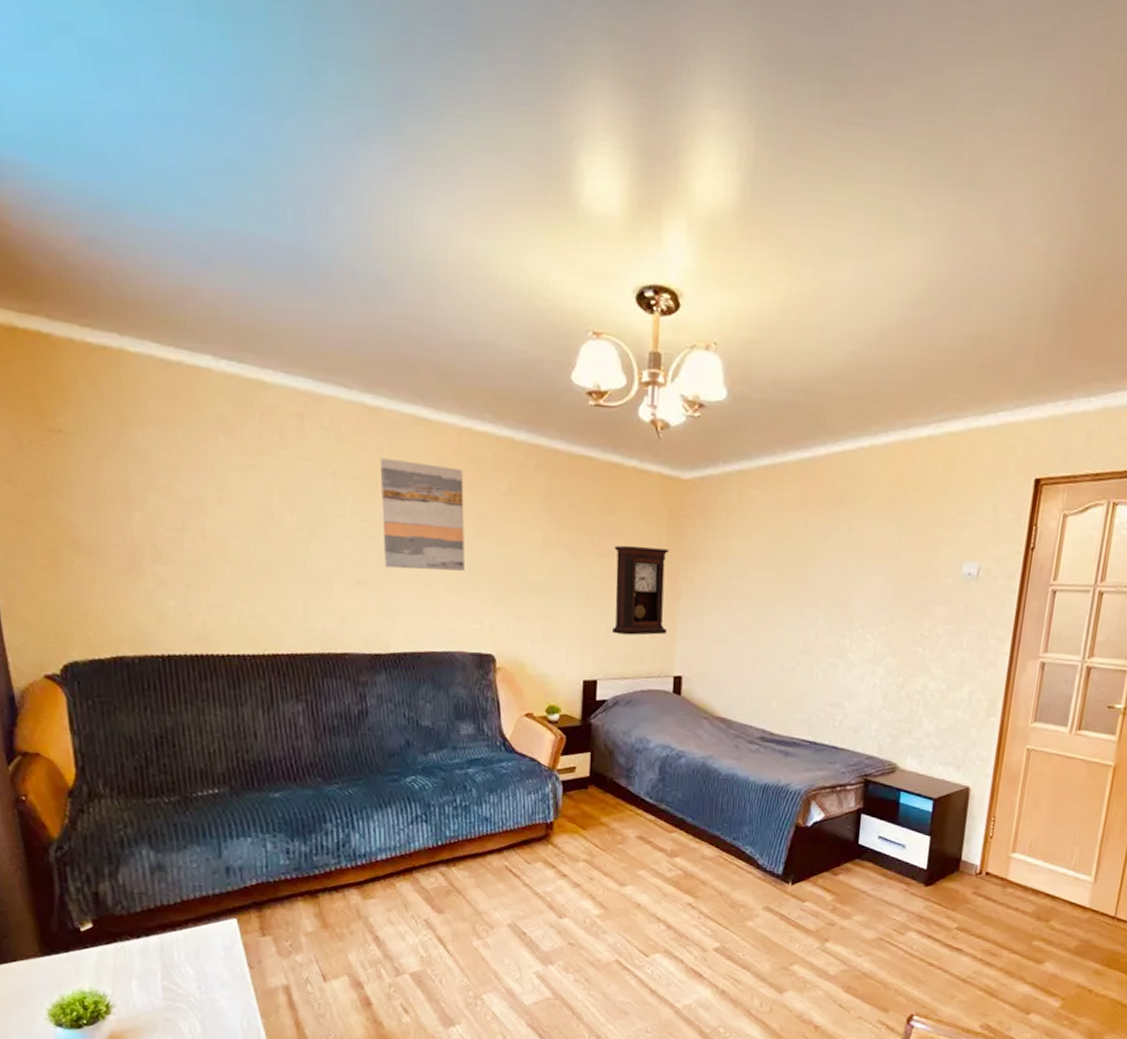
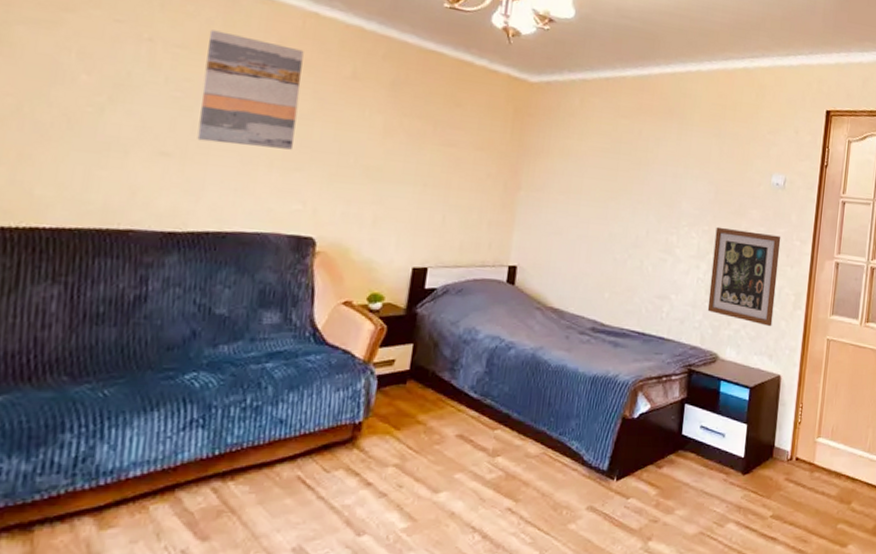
pendulum clock: present [612,545,669,636] -> none [448,137,512,225]
wall art: none [885,627,973,736] -> present [707,226,781,327]

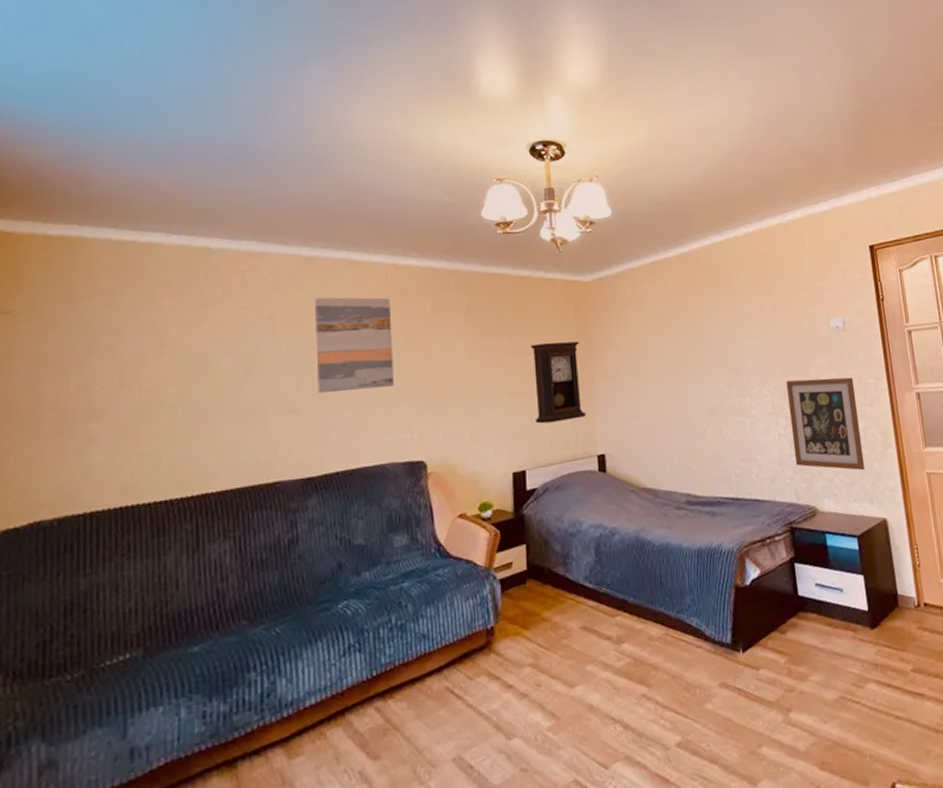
pendulum clock: none [448,137,512,225] -> present [530,341,586,424]

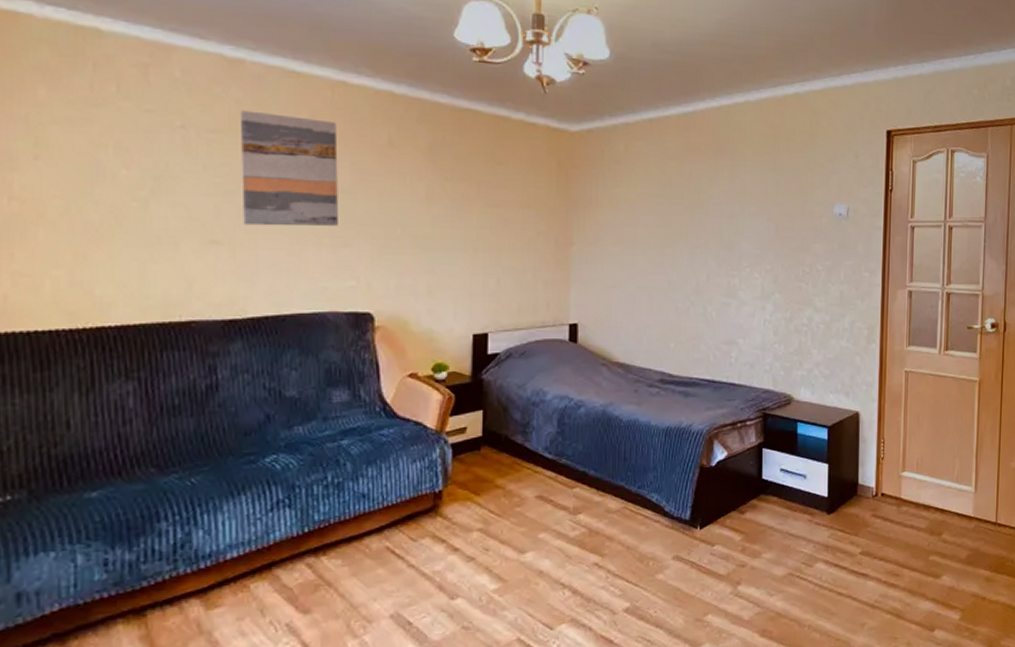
pendulum clock: present [530,341,586,424] -> none [503,195,561,285]
wall art: present [786,377,865,471] -> none [777,265,849,364]

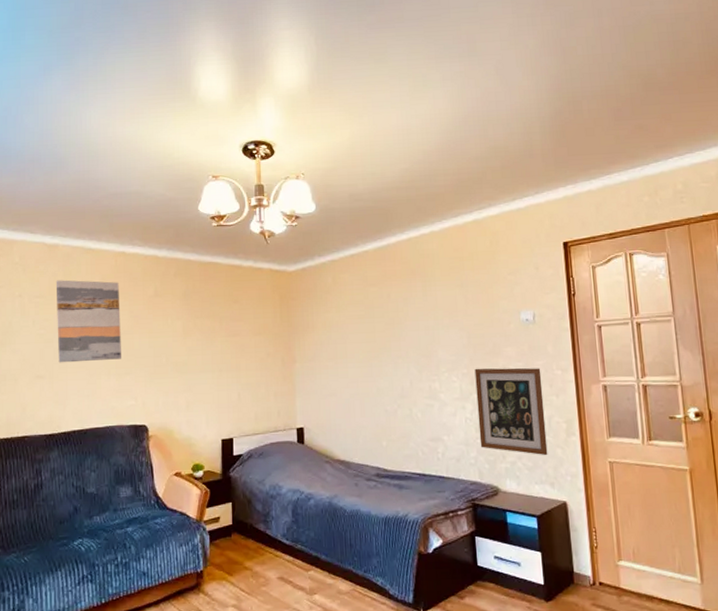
wall art: none [777,265,849,364] -> present [474,367,548,456]

